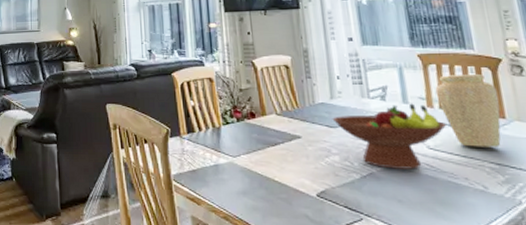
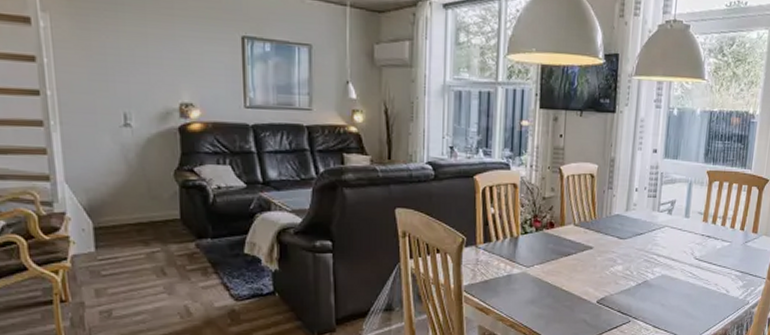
fruit bowl: present [332,103,447,169] -> none [623,217,714,277]
vase: present [435,74,501,147] -> none [712,192,758,258]

